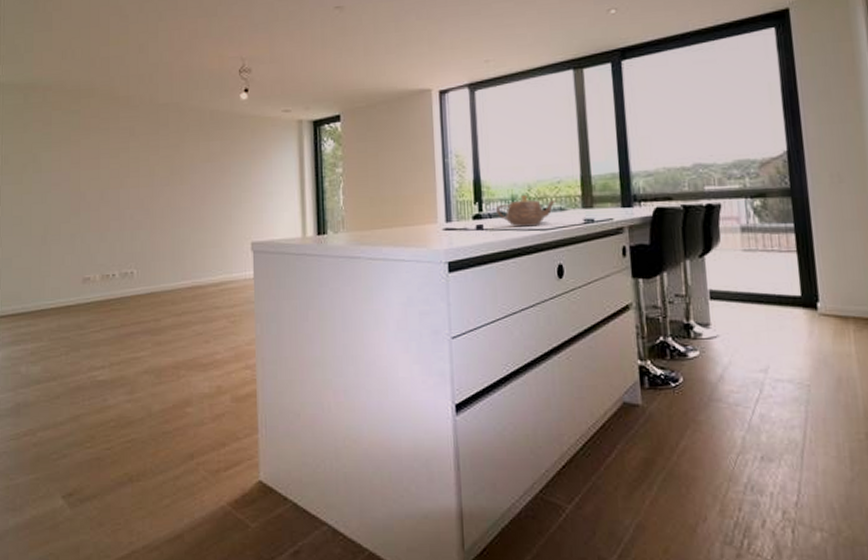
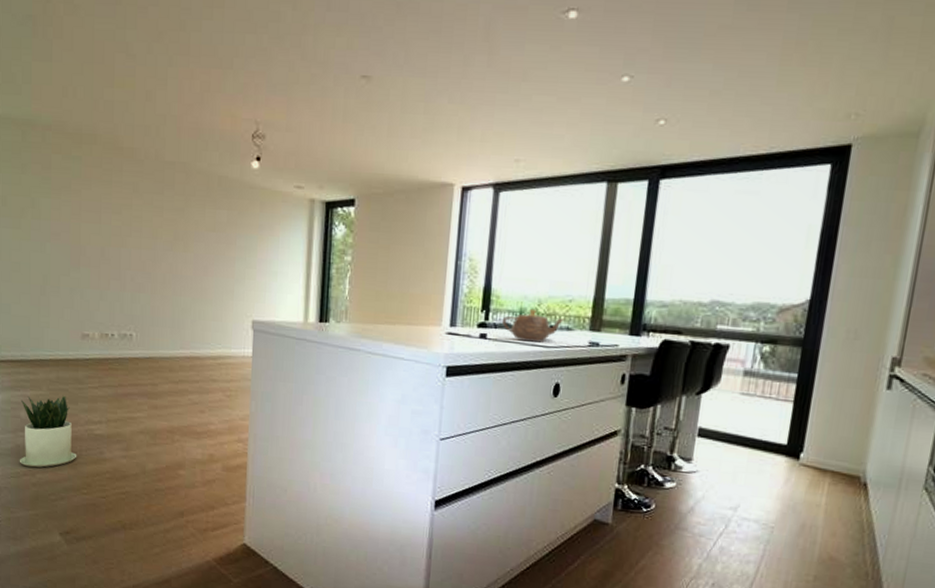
planter: none [19,343,80,426] -> present [19,395,77,468]

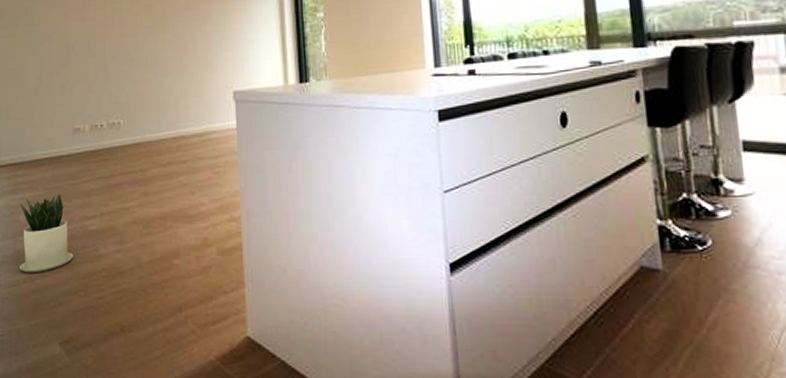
teapot: present [501,309,565,342] -> none [488,36,558,71]

